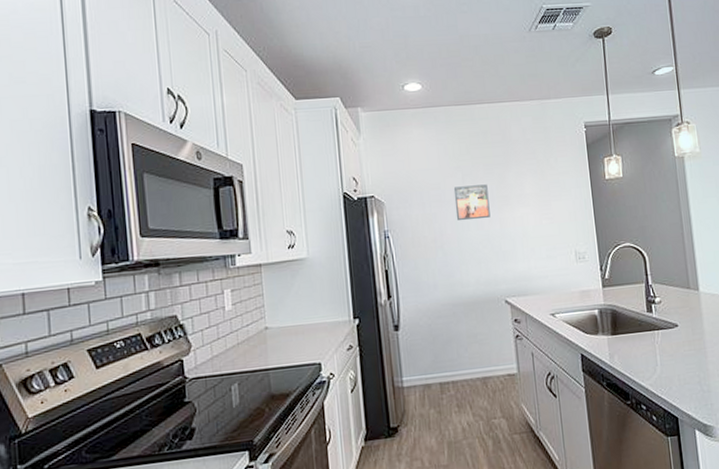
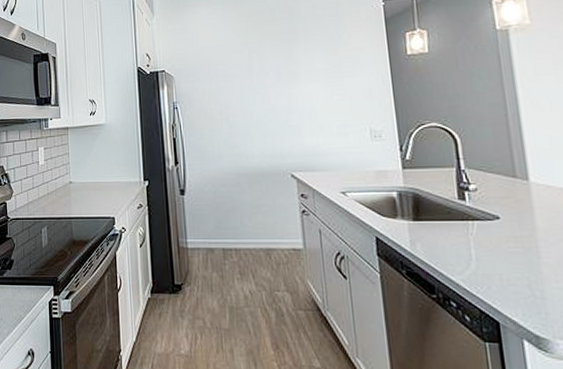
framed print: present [453,184,490,220] -> none [240,60,277,94]

